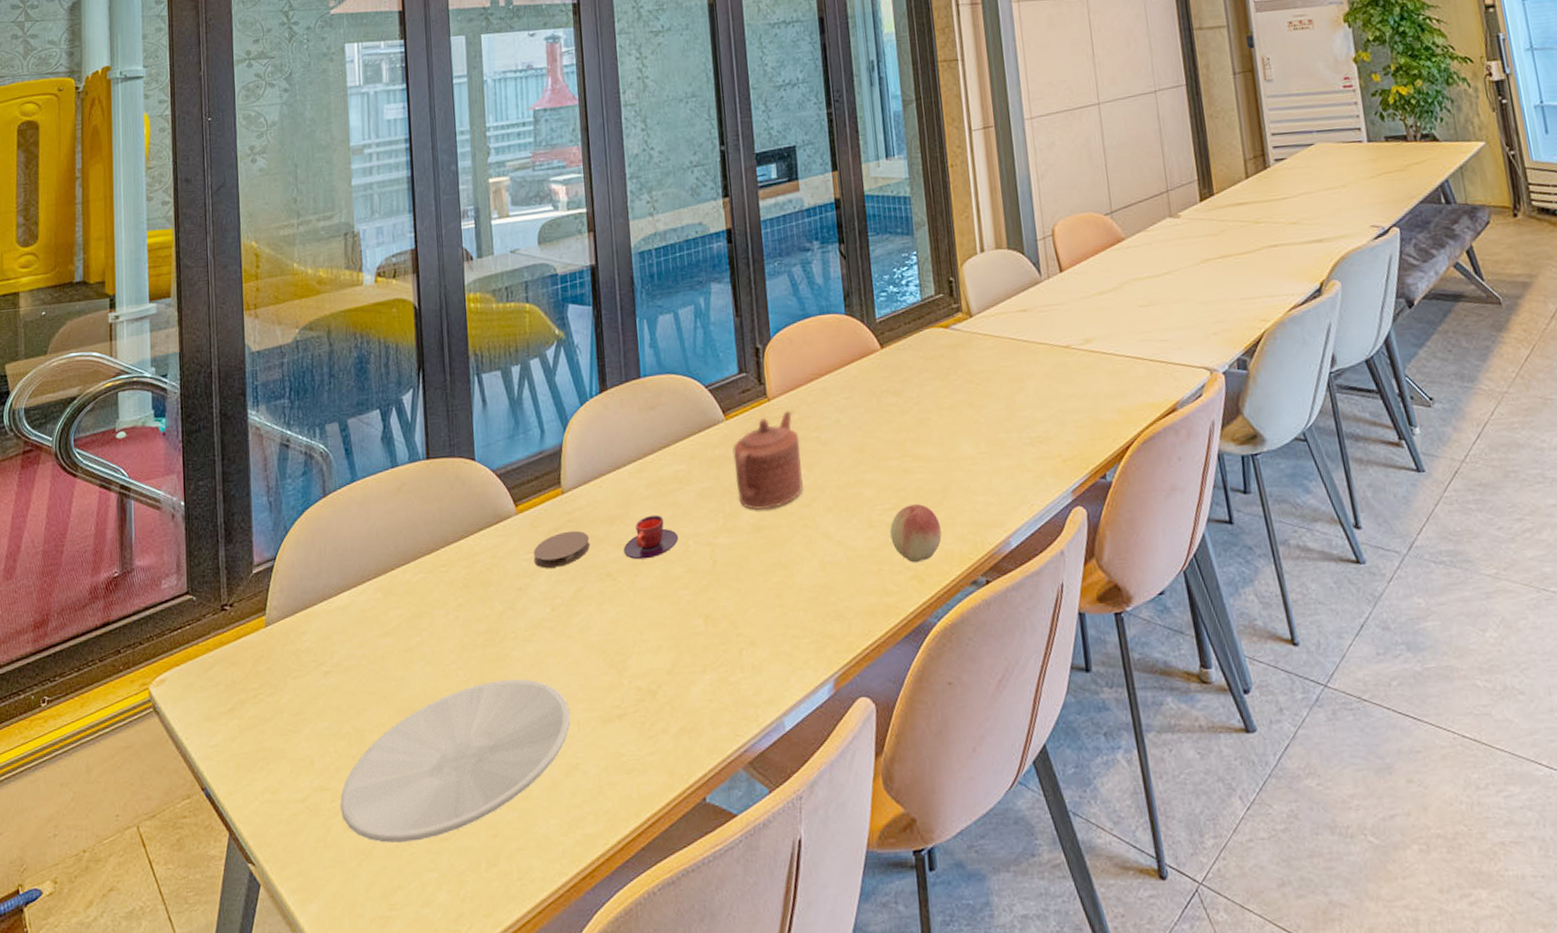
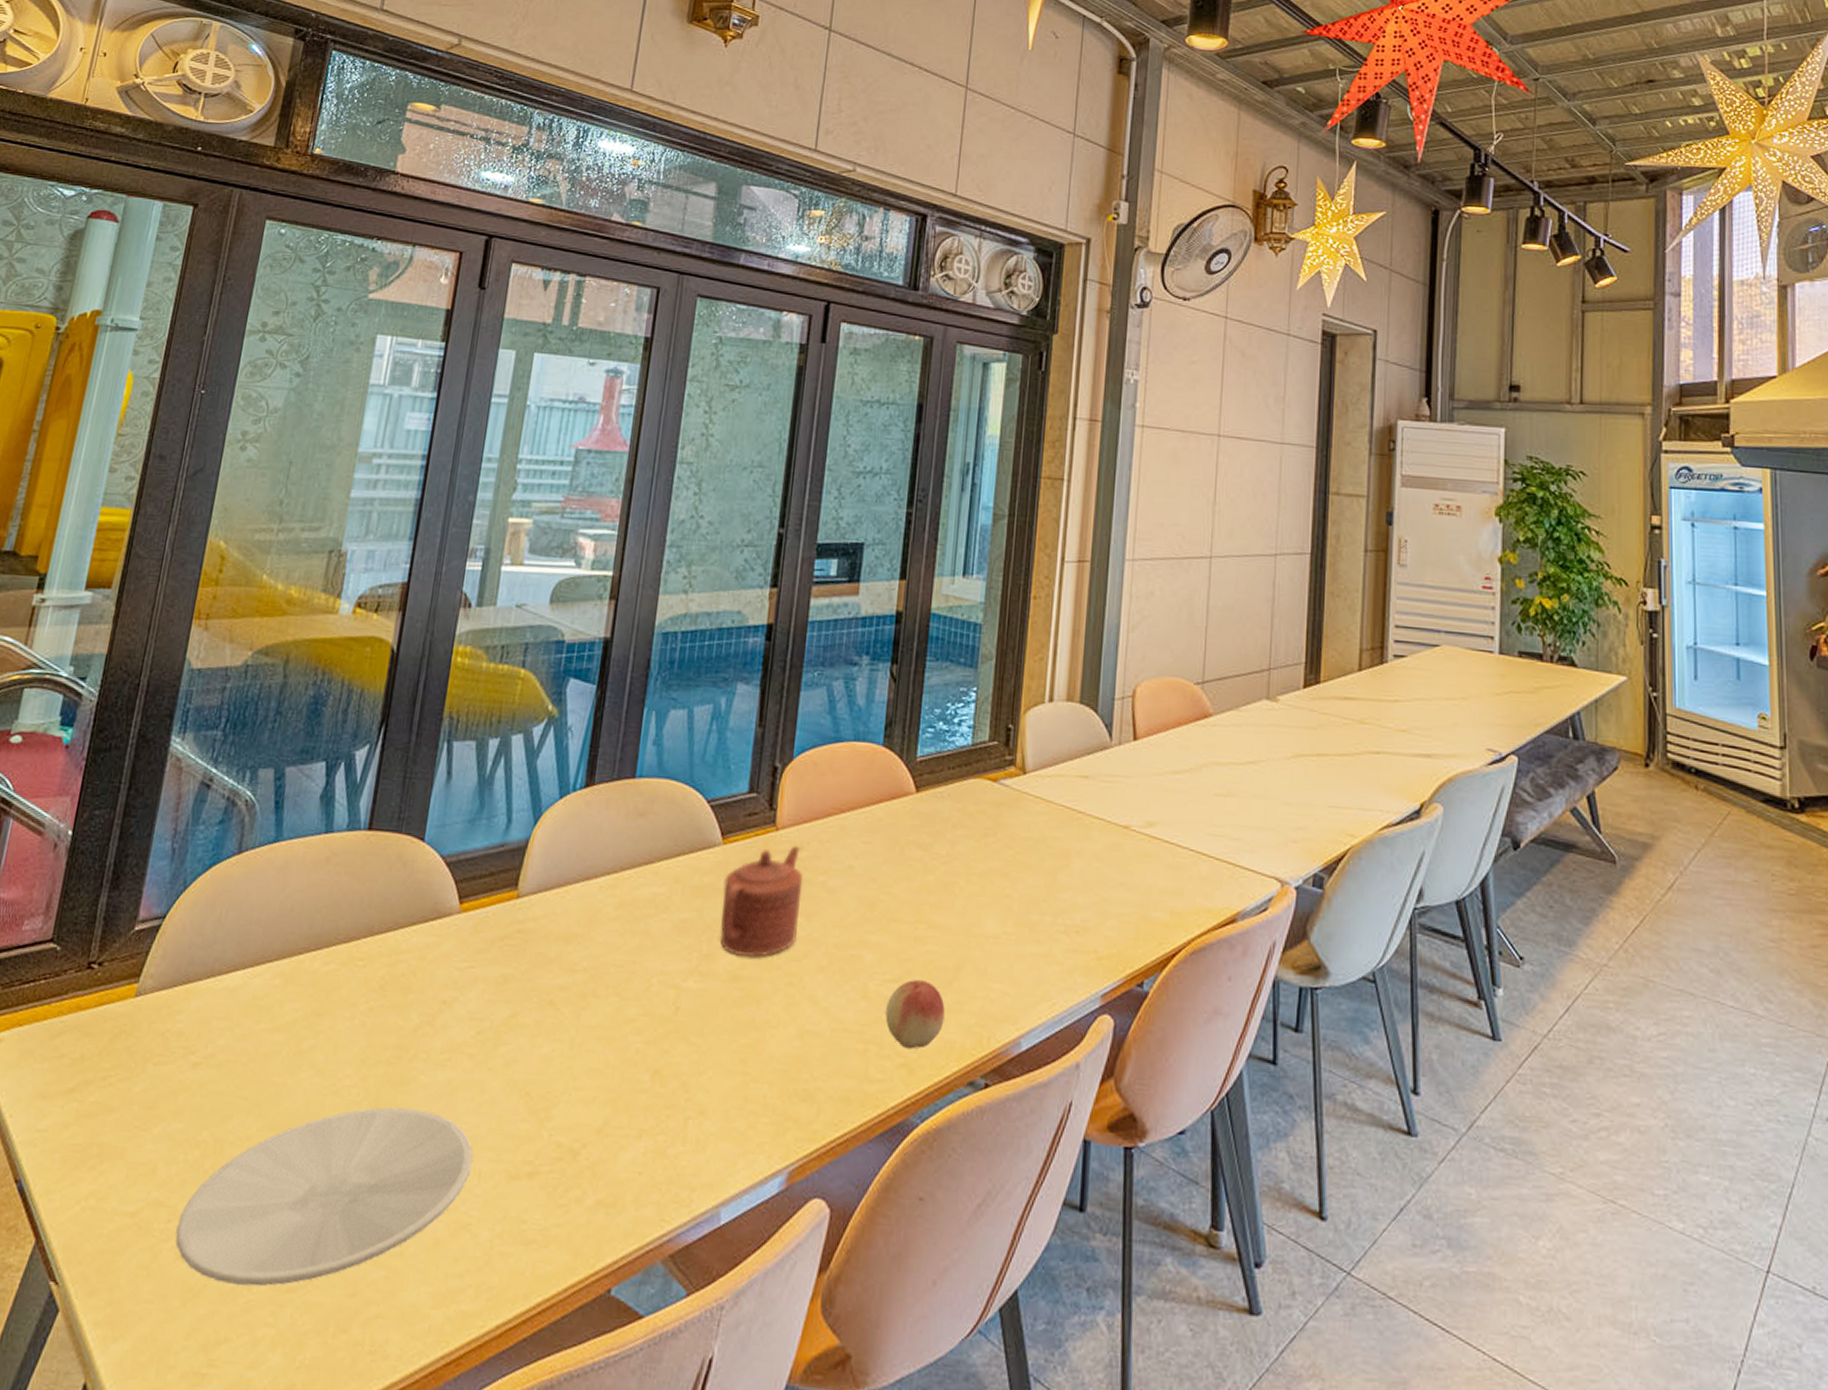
coaster: present [533,530,589,568] -> none [467,943,538,984]
teacup: present [623,514,679,560] -> none [574,940,642,992]

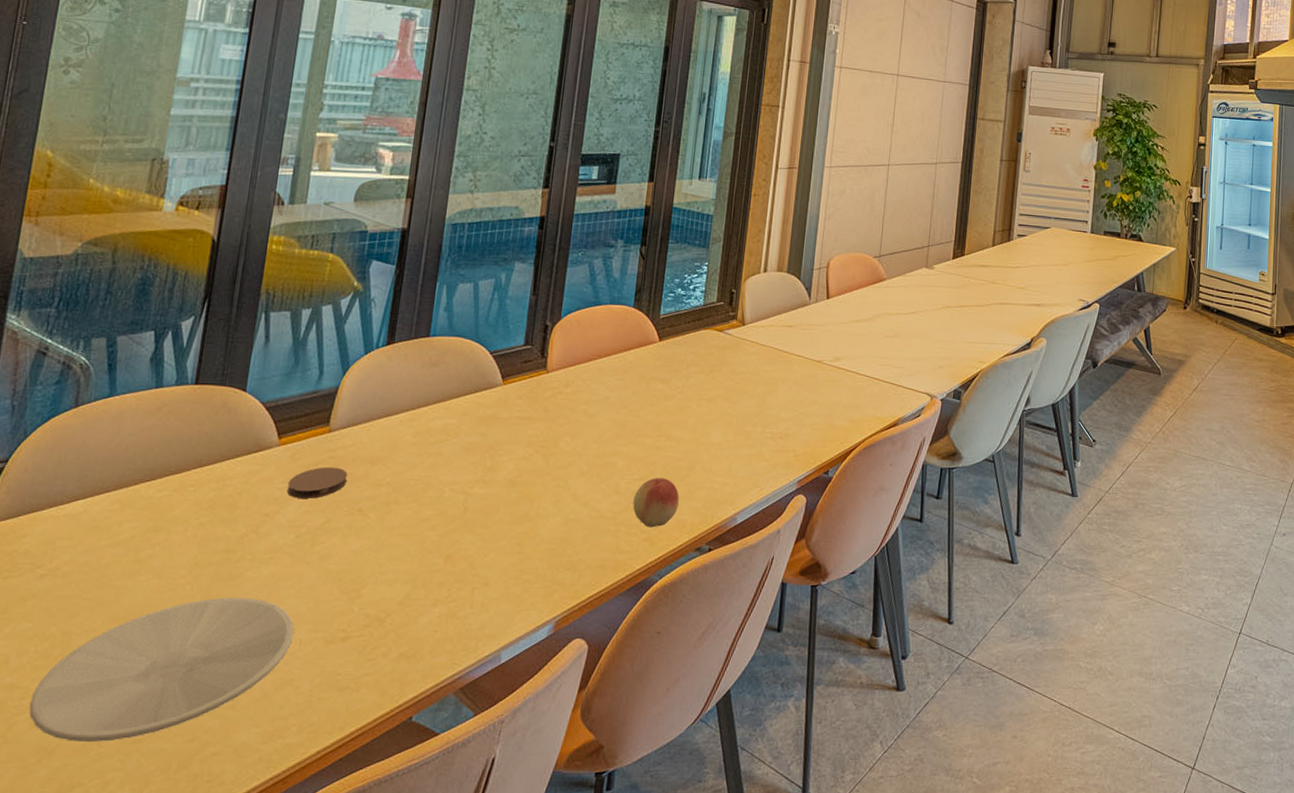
coaster: none [467,943,538,984] -> present [286,467,347,498]
teapot: present [720,845,804,957] -> none [500,384,569,468]

